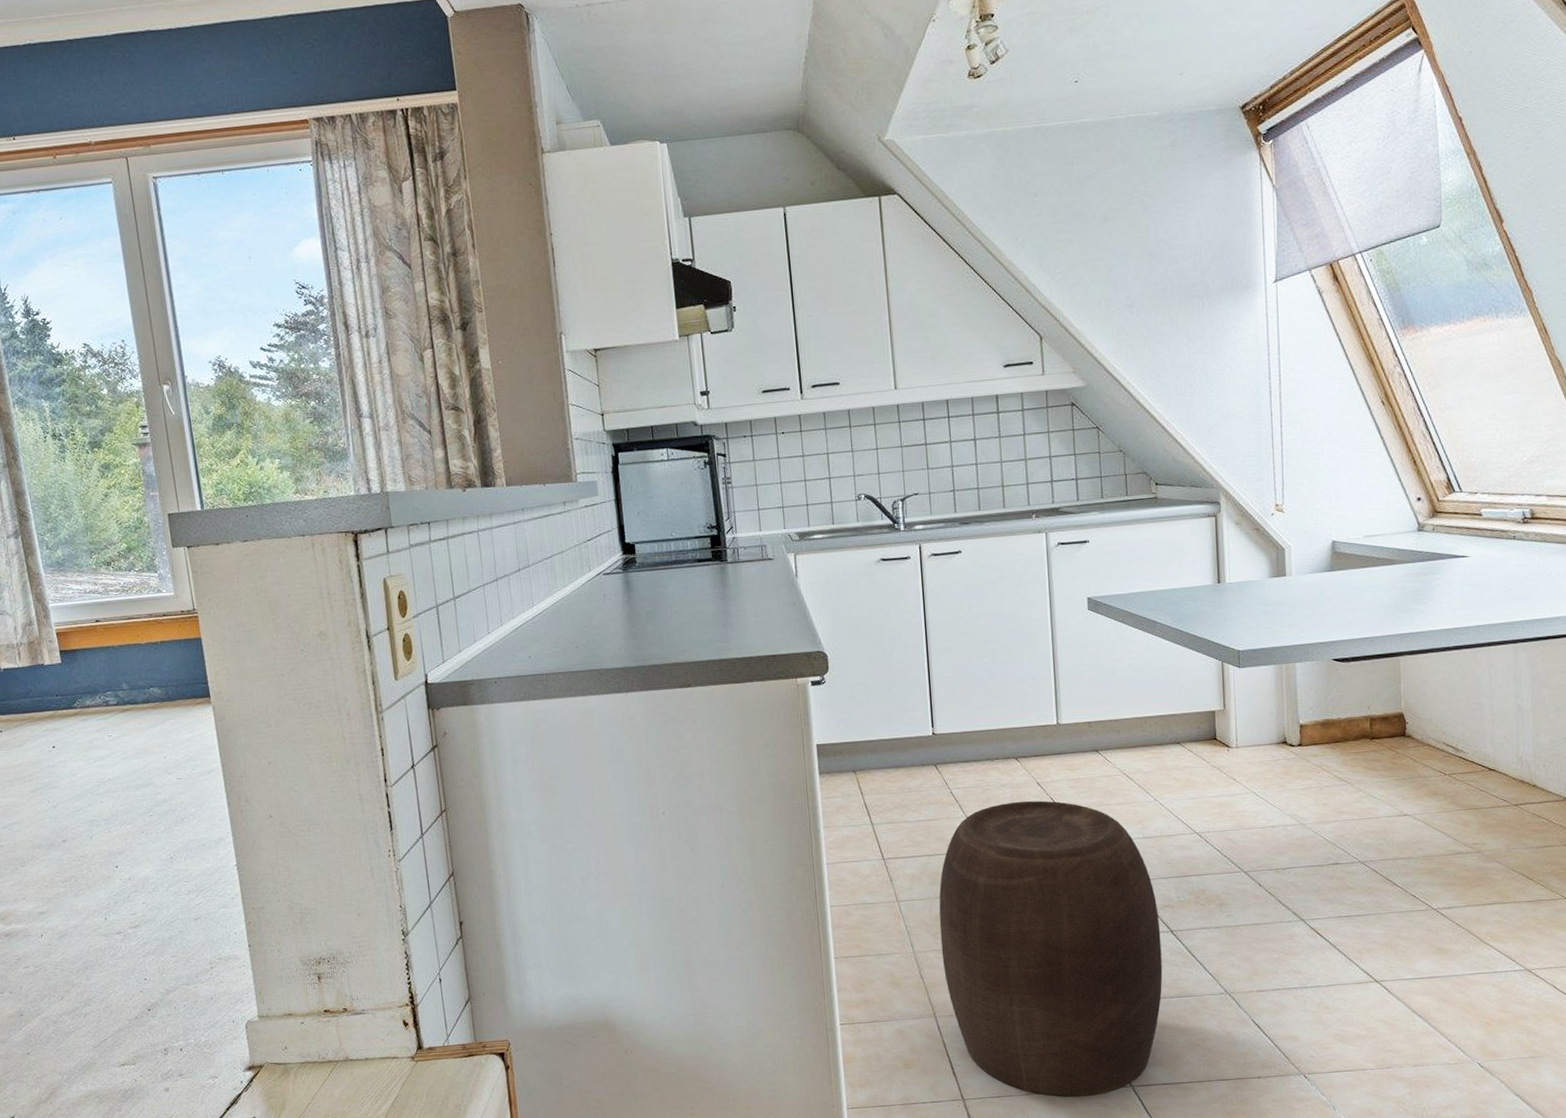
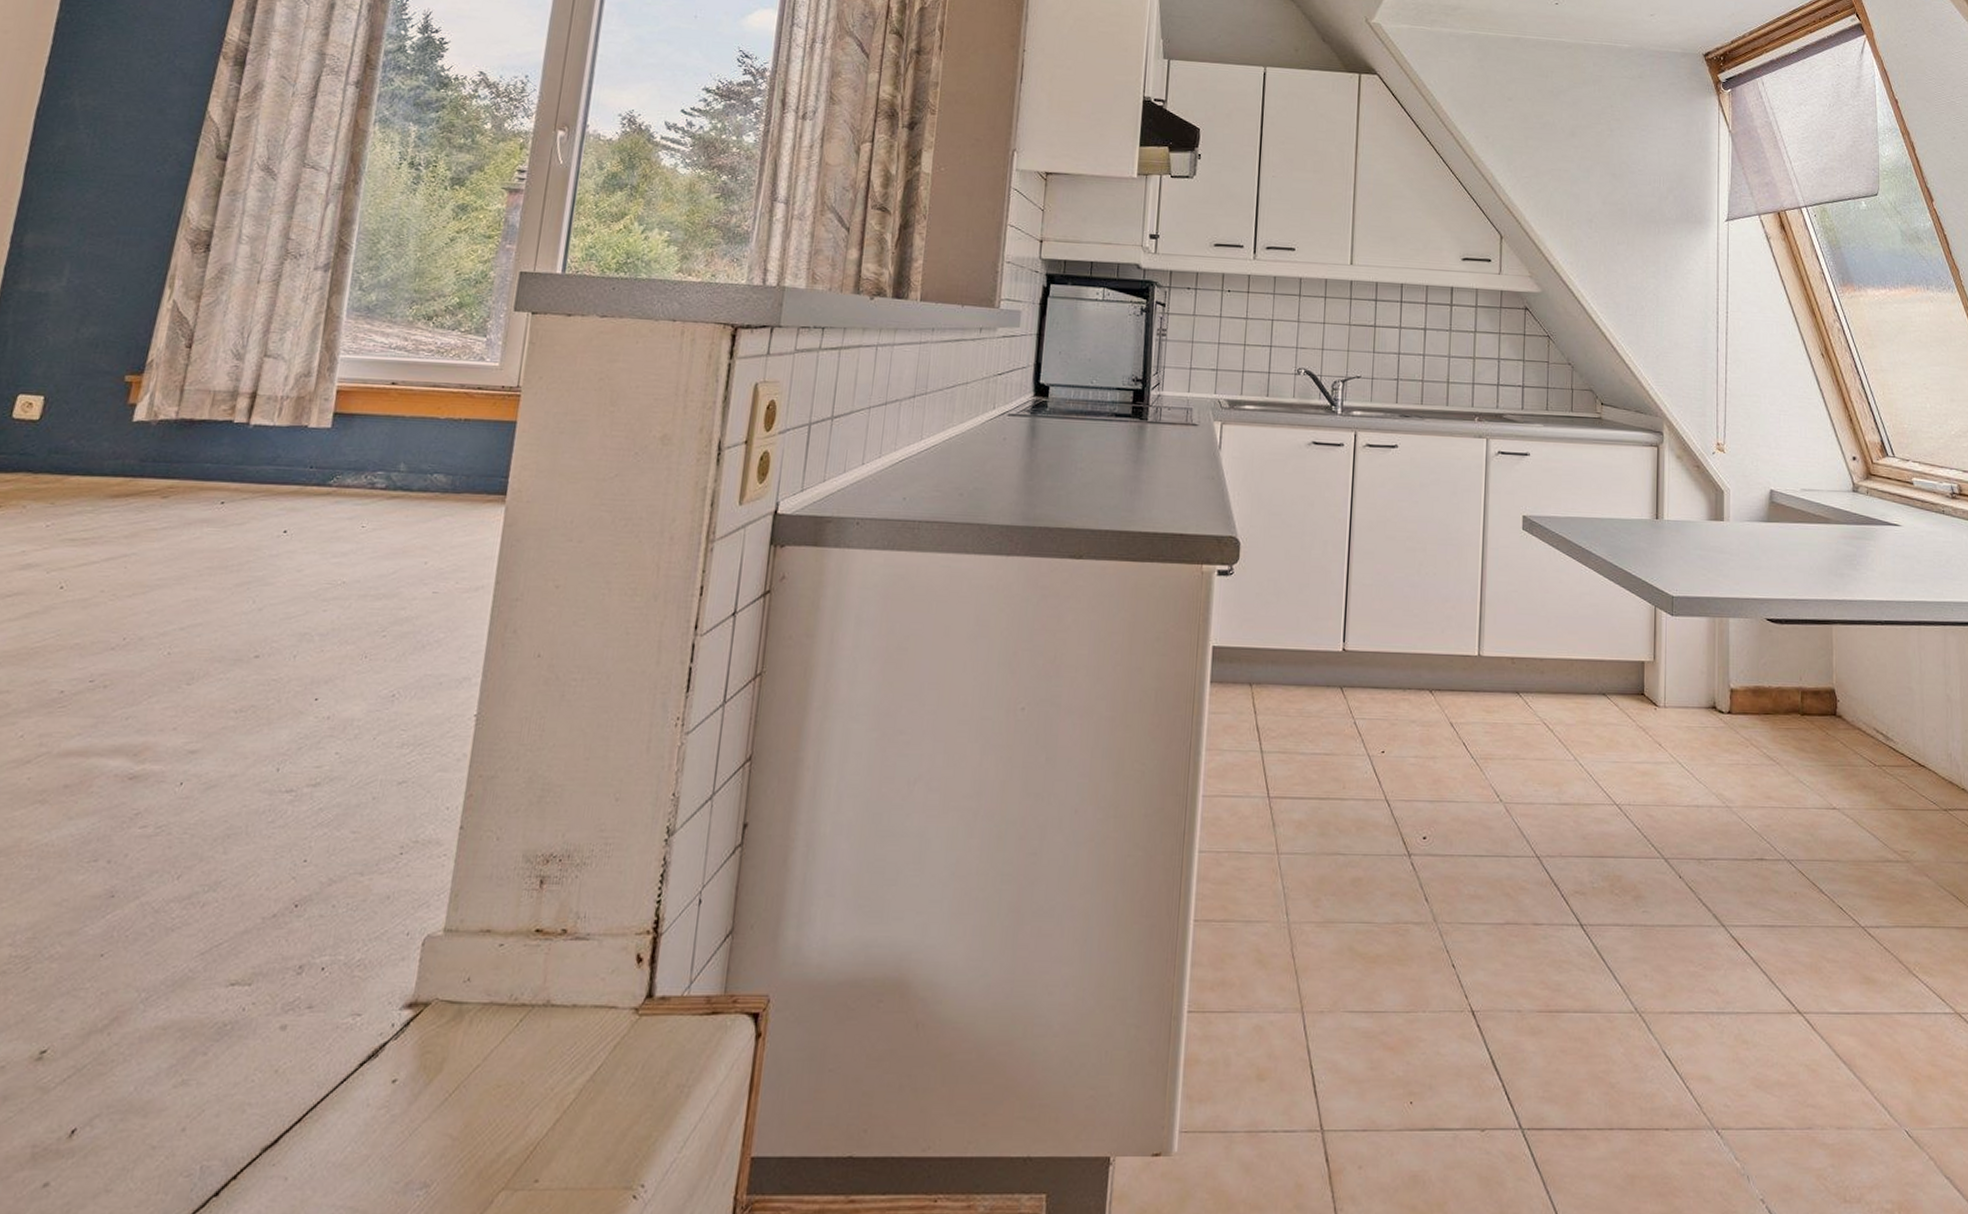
stool: present [939,800,1163,1097] -> none [1319,743,1569,1139]

